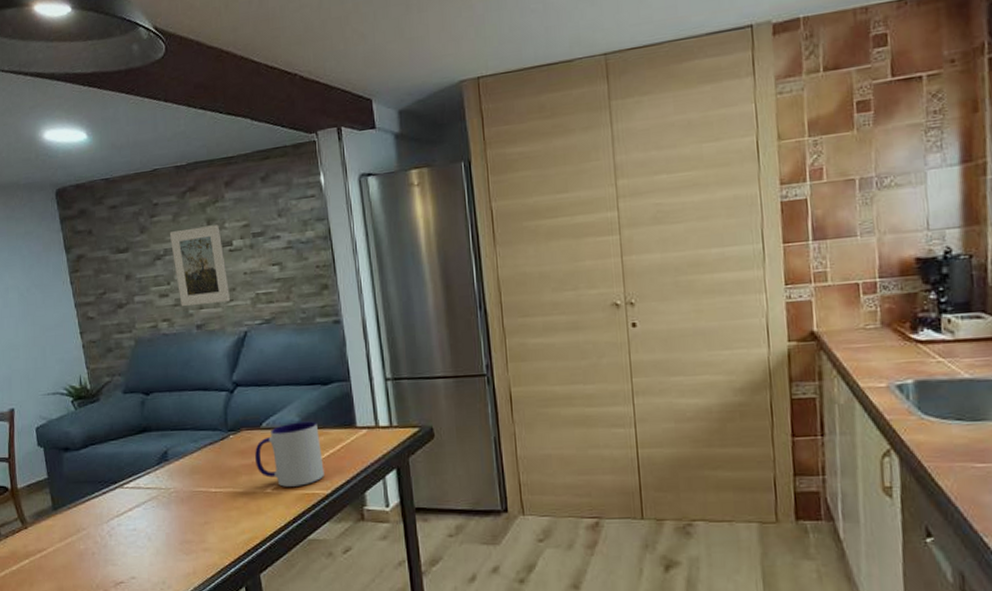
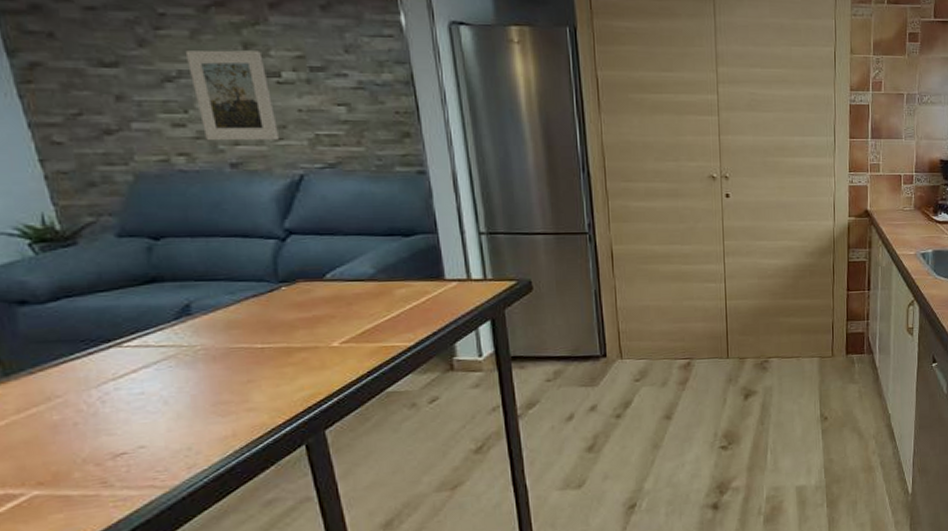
mug: present [255,421,324,487] -> none [316,273,406,341]

